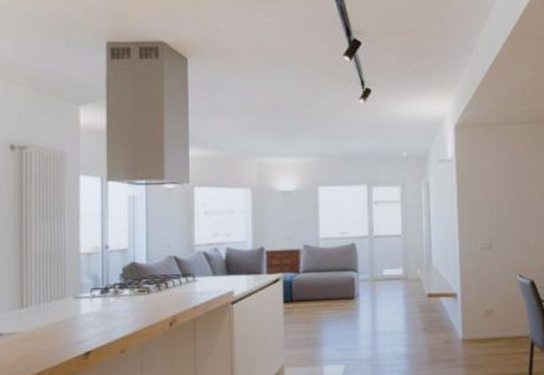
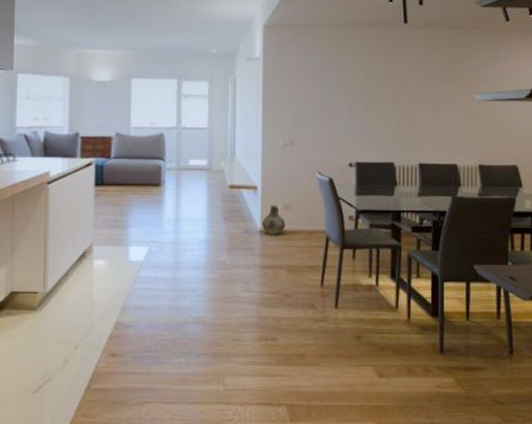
ceramic jug: none [464,312,488,344] -> present [262,205,285,235]

